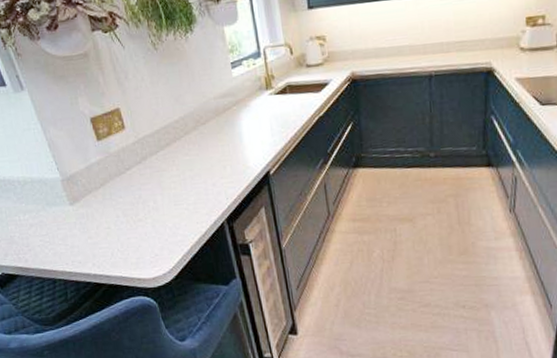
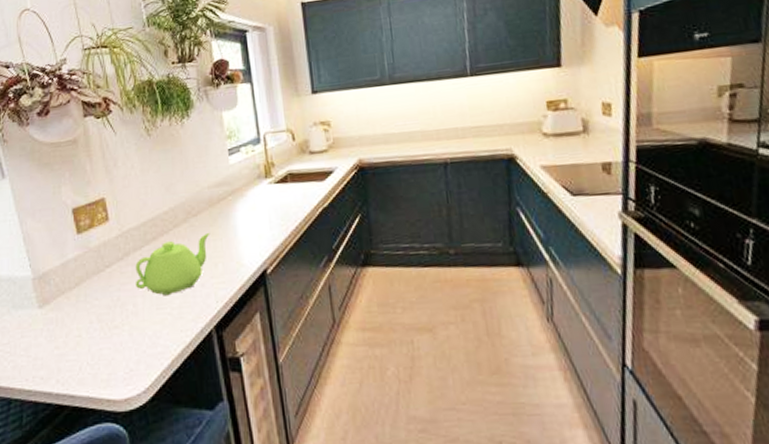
teapot: none [152,140,218,194] -> present [135,233,210,296]

